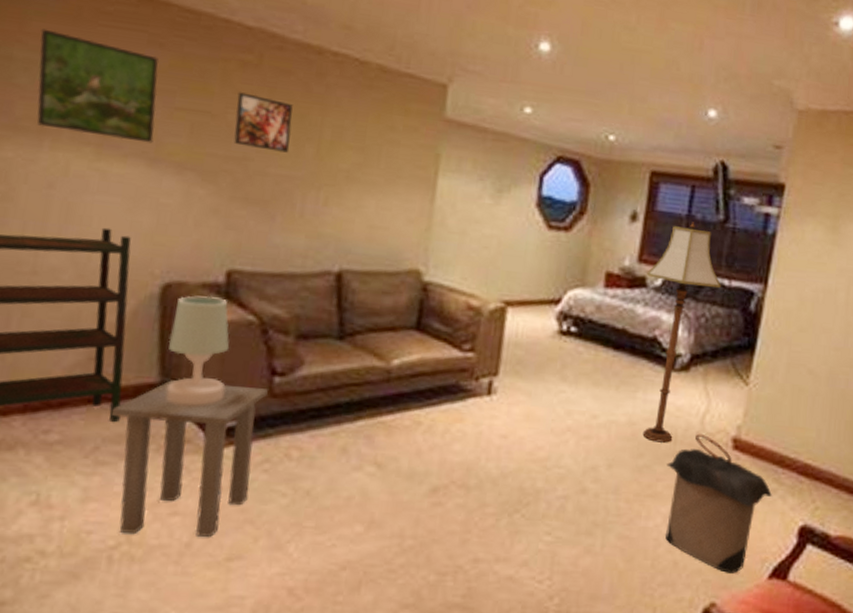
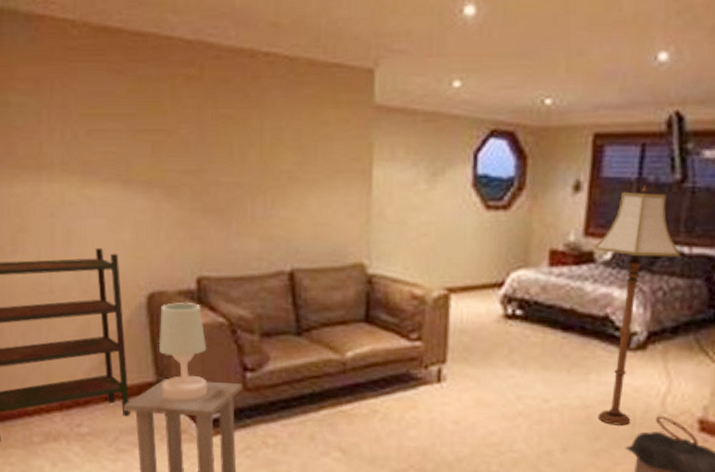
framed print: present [36,28,160,144] -> none [26,72,124,166]
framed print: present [233,92,293,153] -> none [186,107,236,160]

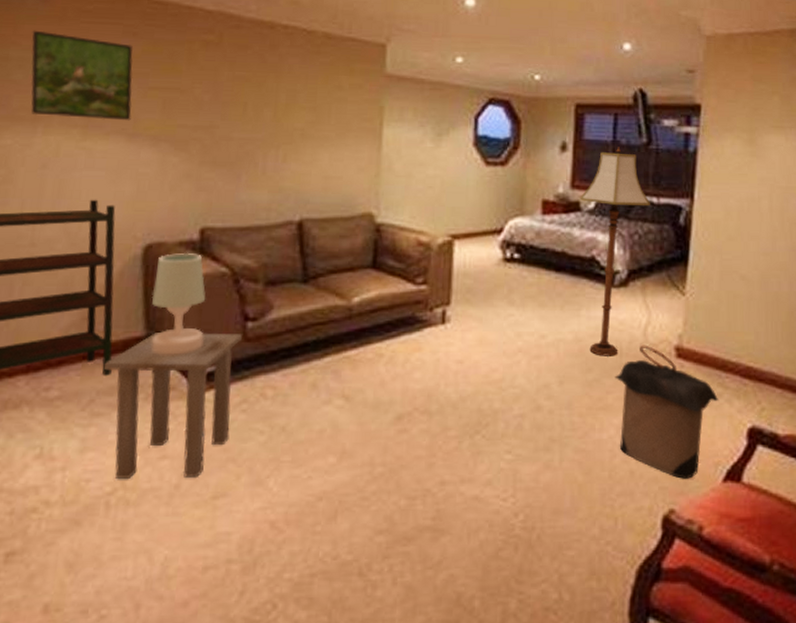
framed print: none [26,72,124,166] -> present [30,30,134,121]

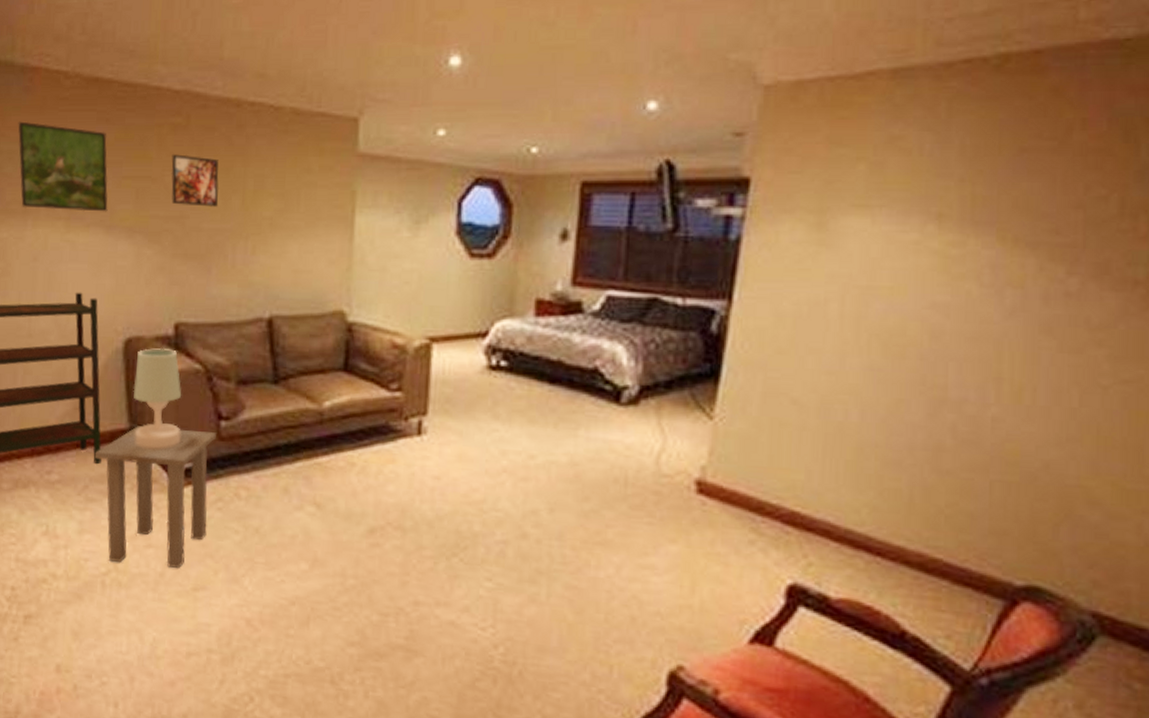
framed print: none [201,68,251,118] -> present [171,154,219,207]
floor lamp: present [580,147,650,356] -> none [582,234,673,486]
laundry hamper: present [615,344,718,479] -> none [617,474,749,635]

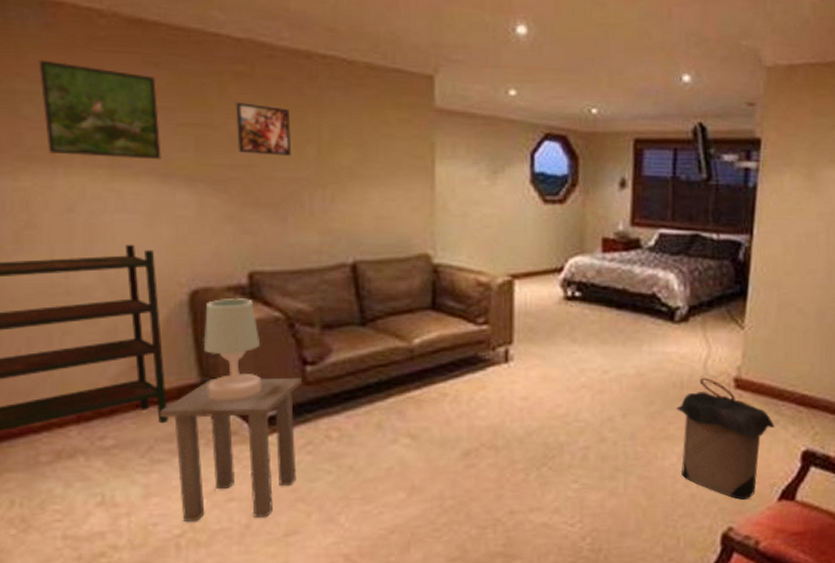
laundry hamper: none [617,474,749,635] -> present [676,377,775,500]

